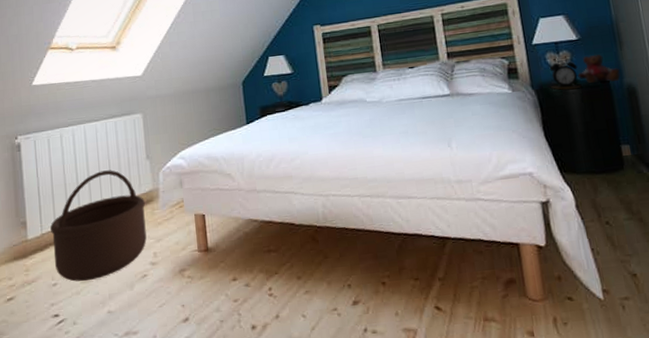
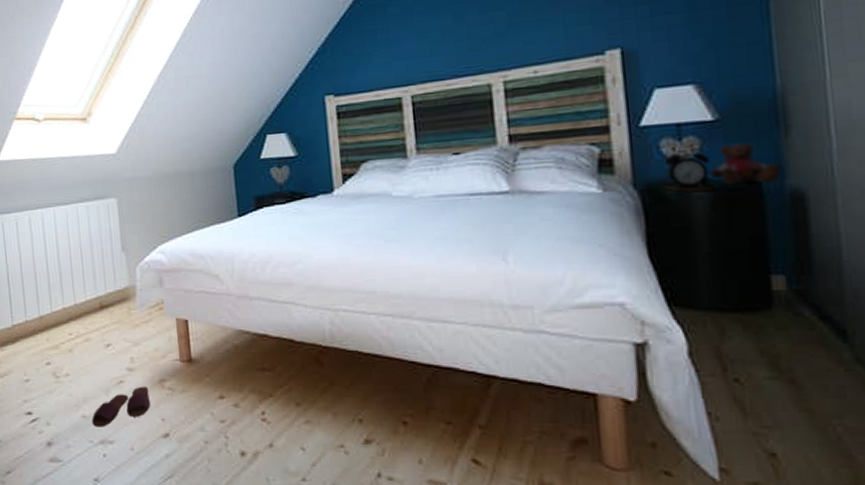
basket: present [49,170,147,282] -> none [20,261,123,380]
slippers: none [117,277,172,321] -> present [92,386,150,427]

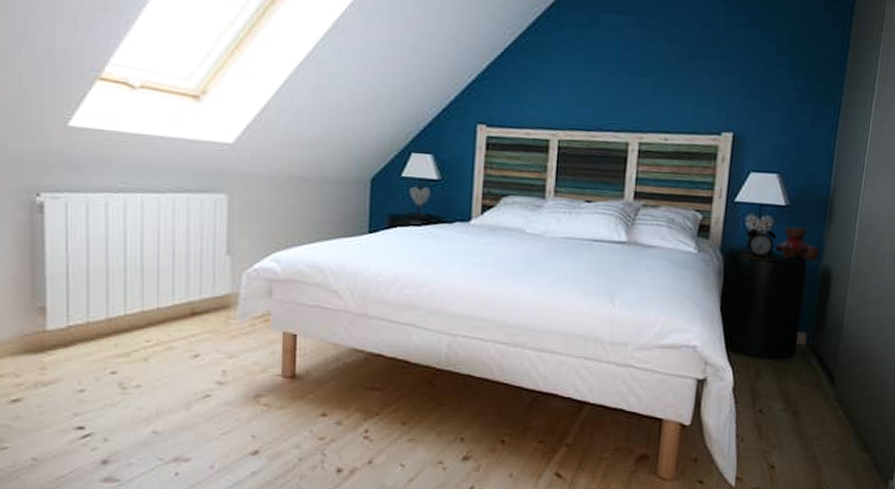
slippers: present [92,386,150,427] -> none [165,401,240,444]

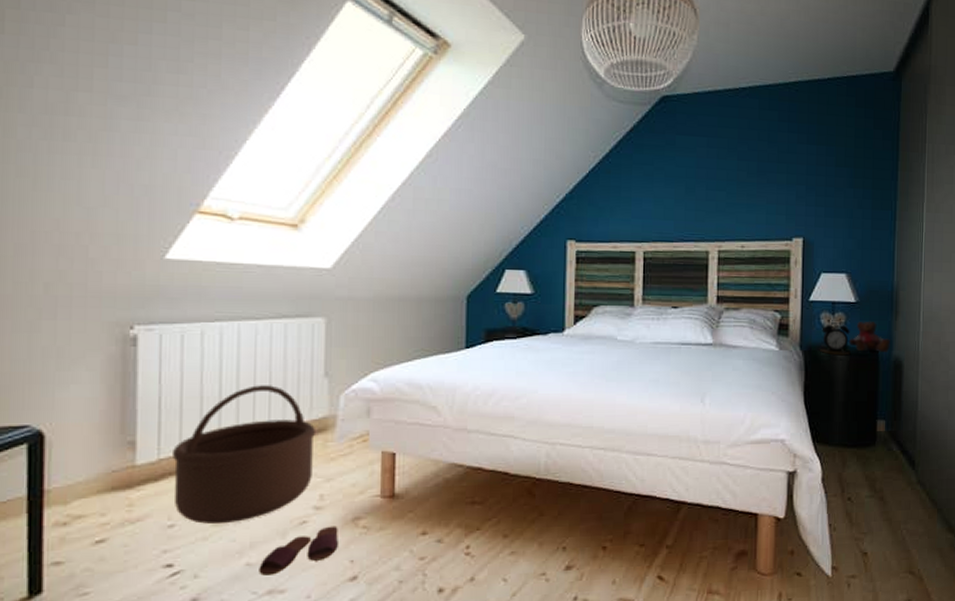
basket: none [79,259,218,392] -> present [171,385,315,524]
slippers: none [165,401,240,444] -> present [259,525,338,576]

